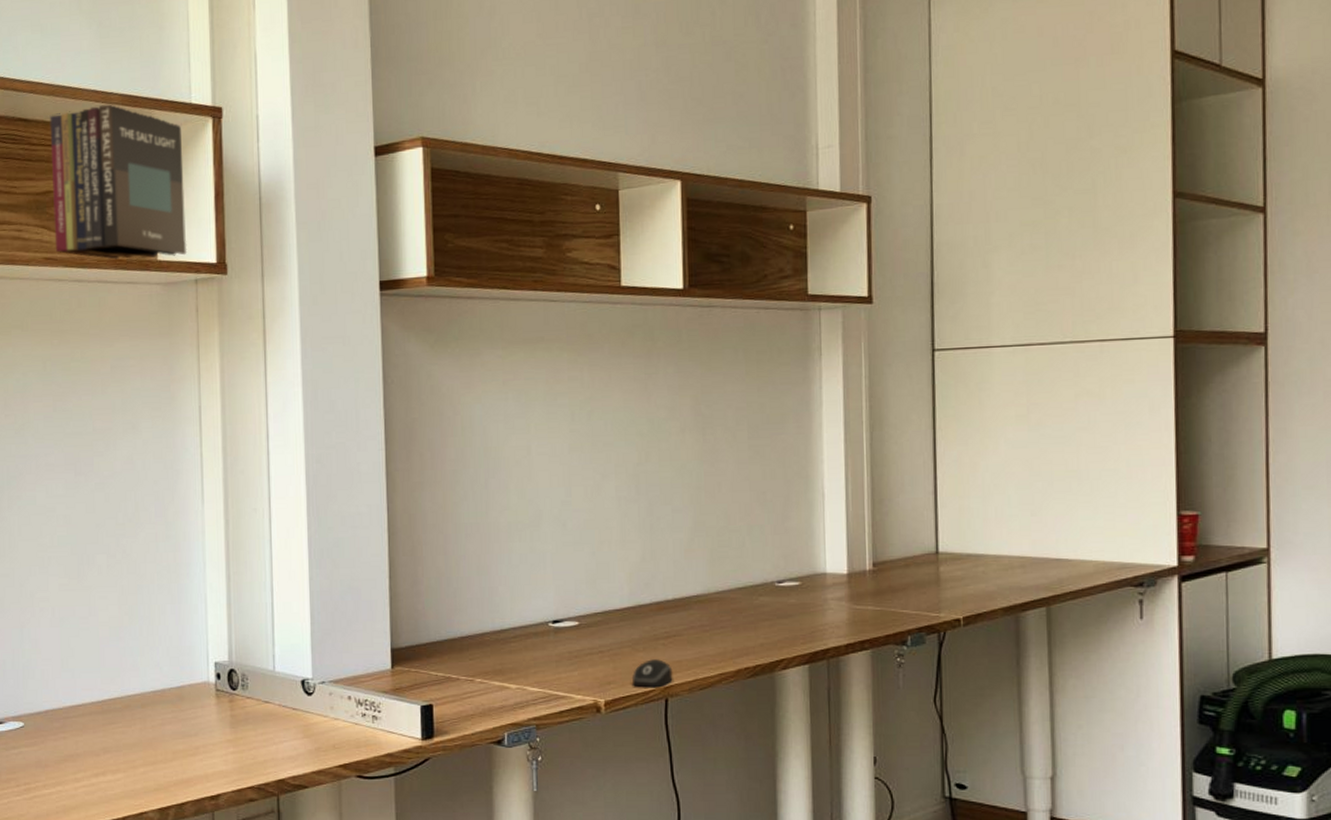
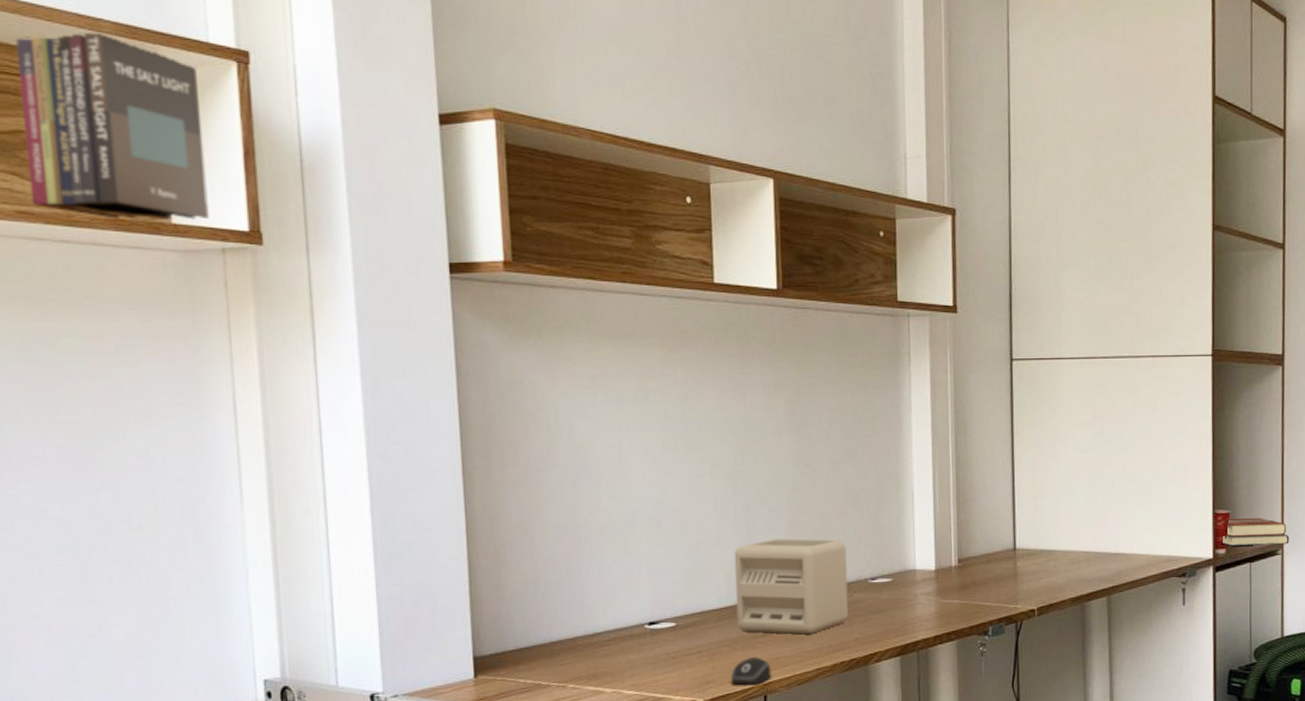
desk organizer: none [637,539,754,638] -> present [734,538,849,635]
books: none [1190,520,1278,553] -> present [1223,517,1290,546]

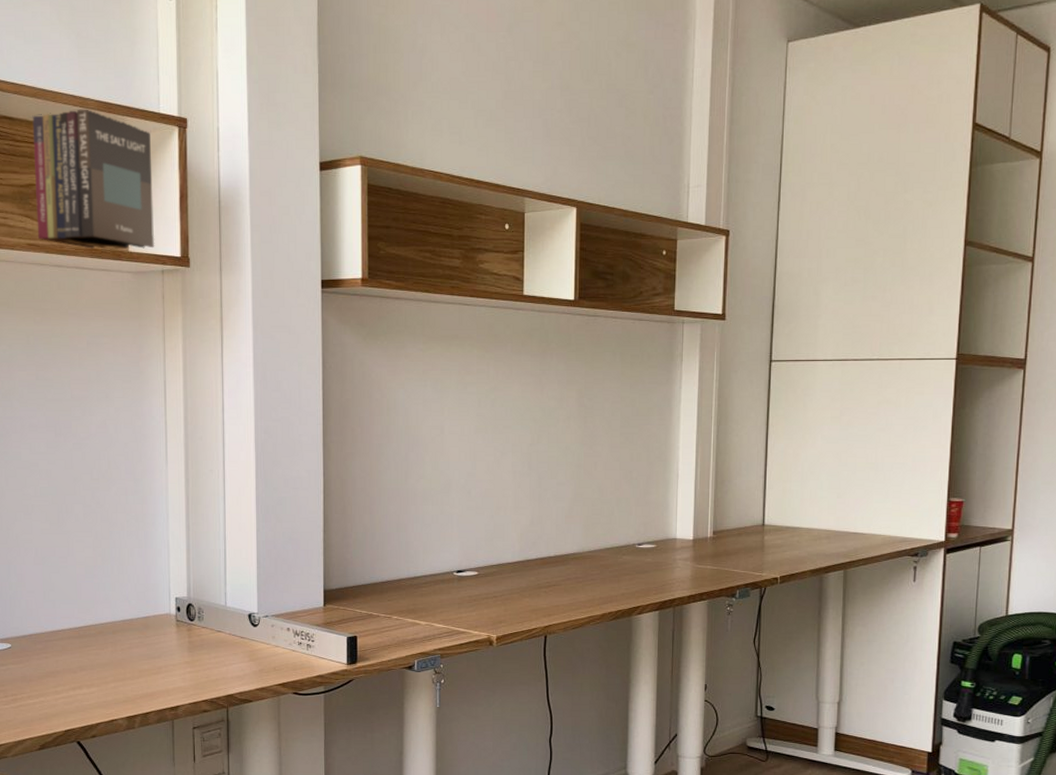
computer mouse: present [730,657,772,685] -> none [518,604,552,626]
desk organizer: present [734,538,849,635] -> none [526,508,619,588]
books: present [1223,517,1290,546] -> none [955,506,1020,532]

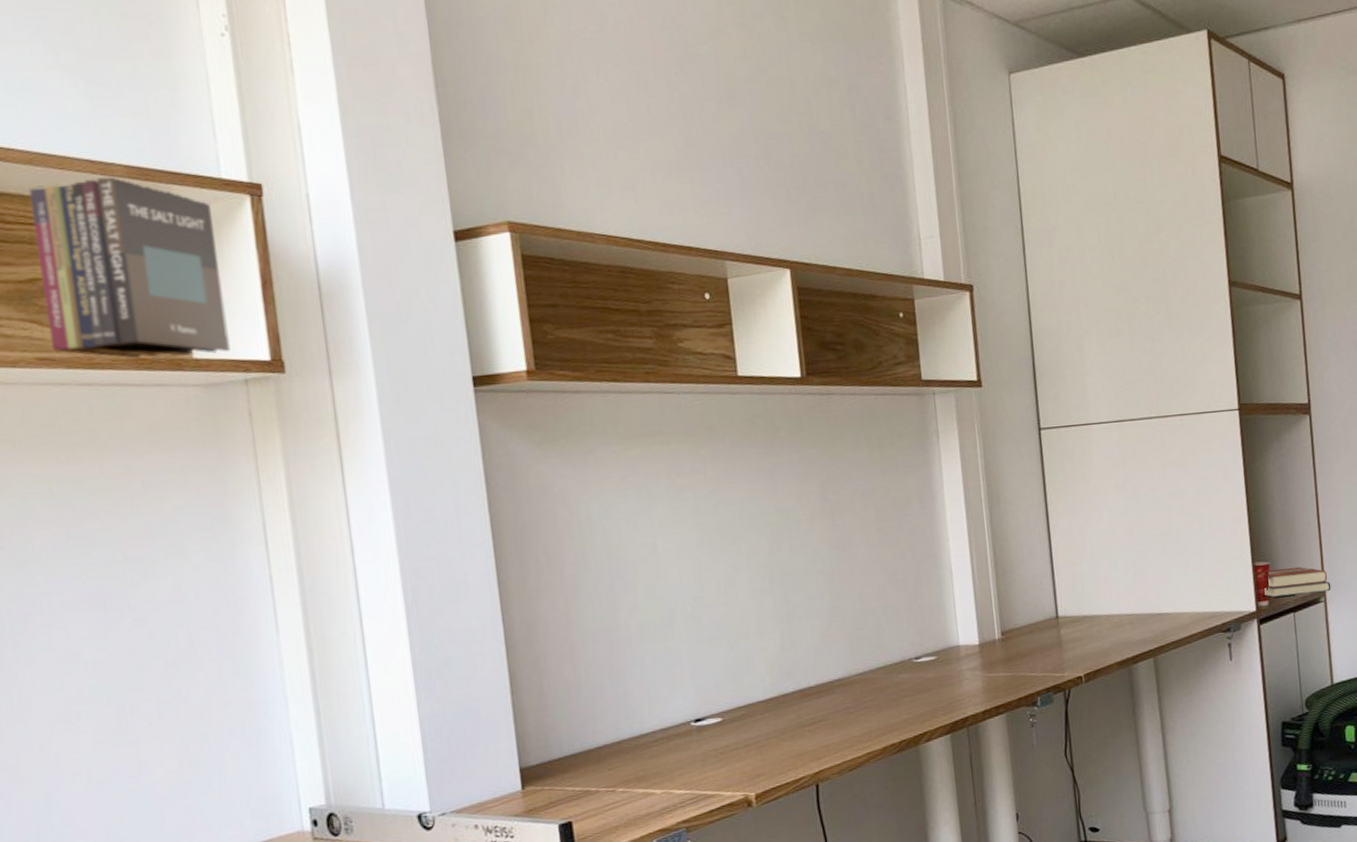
books: none [955,506,1020,532] -> present [1264,567,1331,598]

